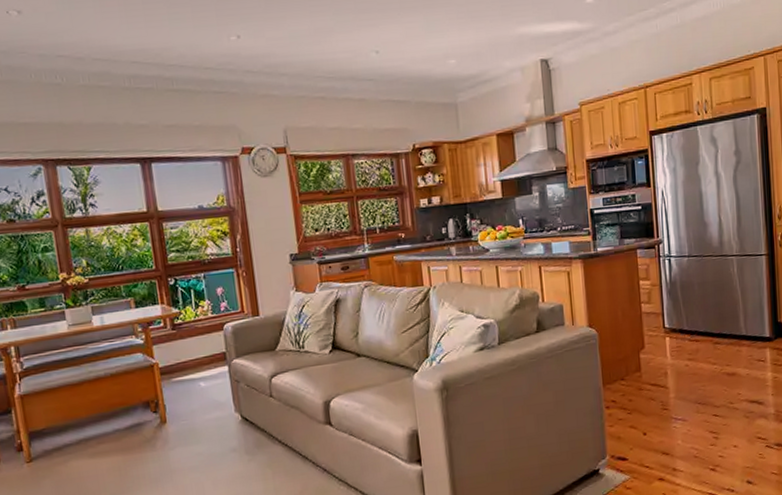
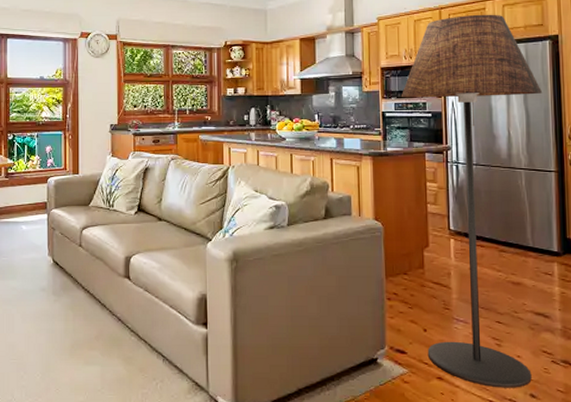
floor lamp: none [609,89,752,480] -> present [402,14,543,388]

